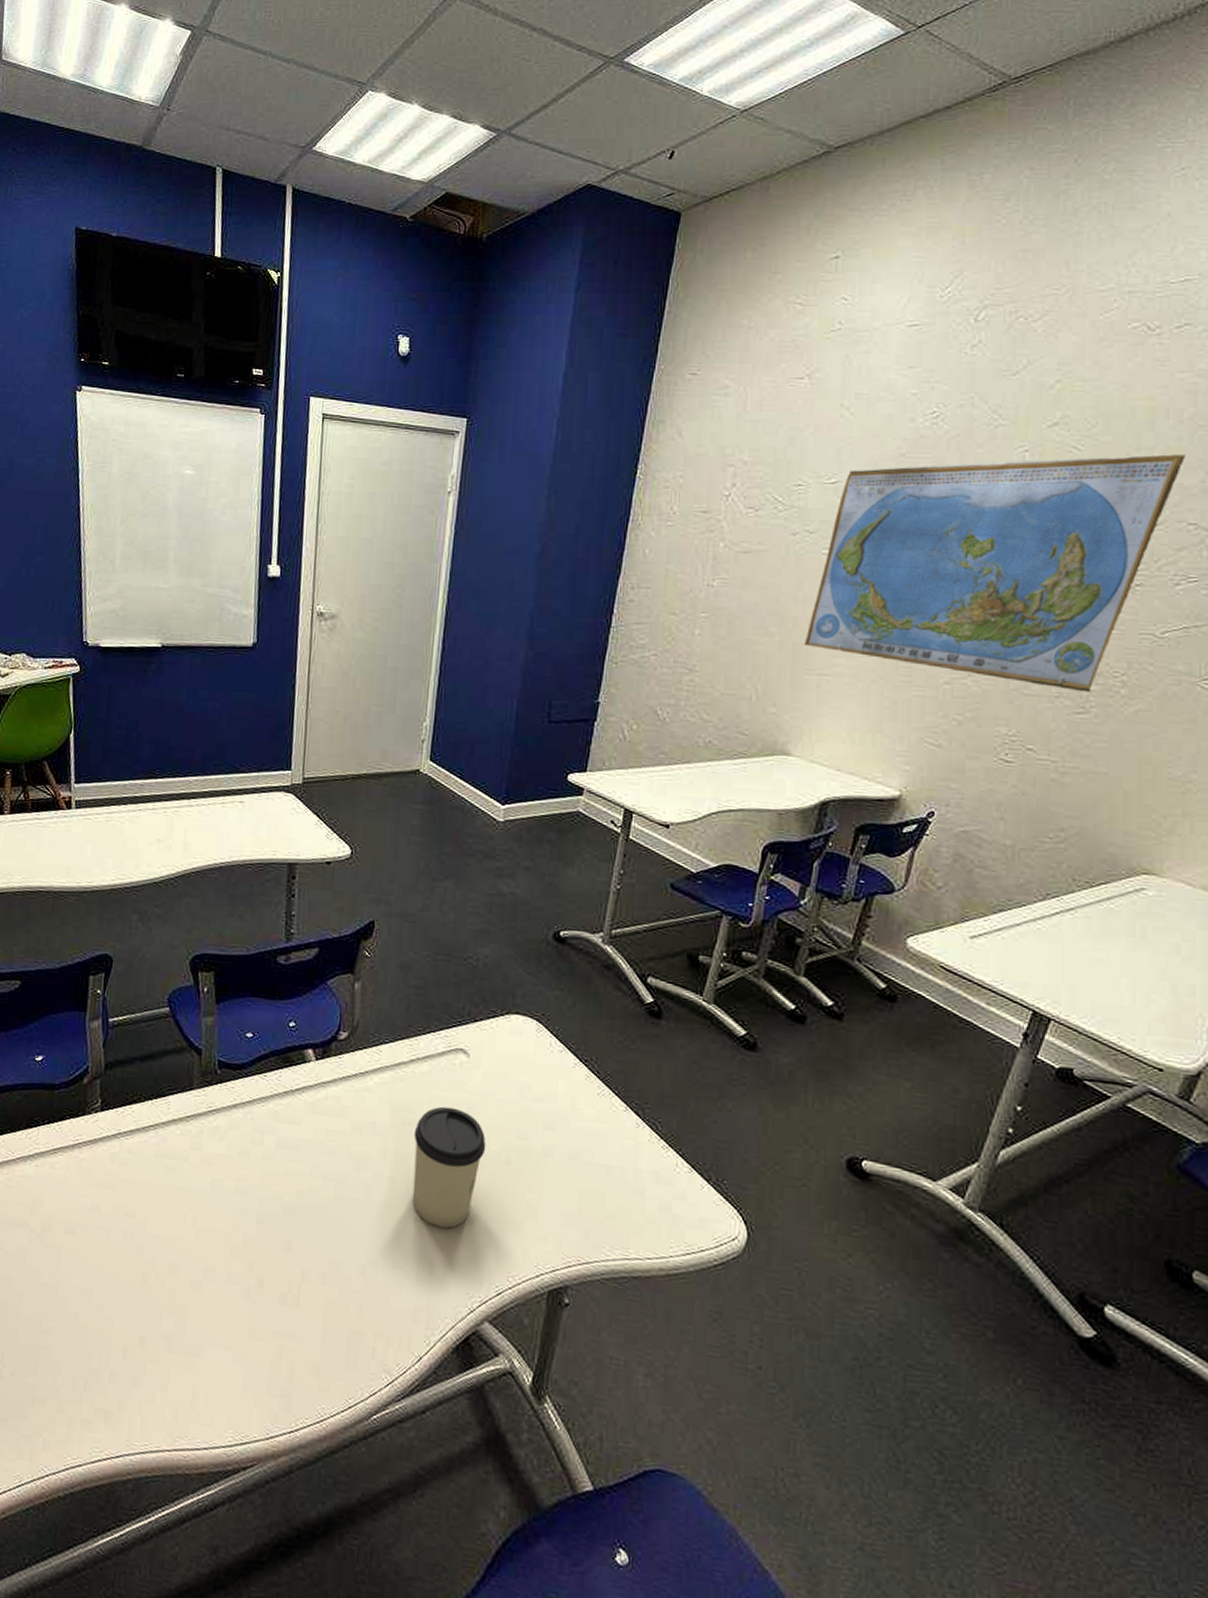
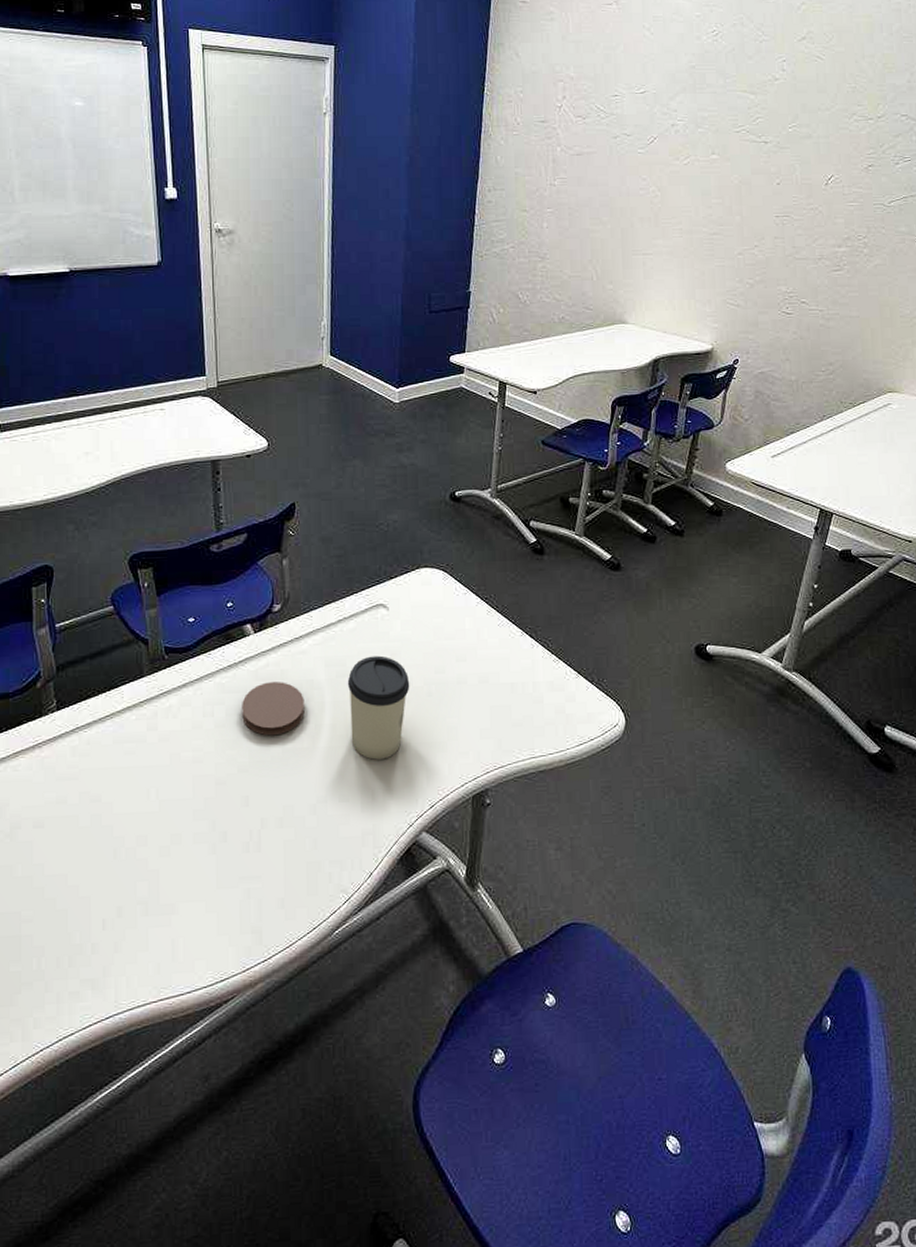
coaster: none [293,1117,364,1179] -> present [242,682,305,736]
world map: present [803,454,1185,693] -> none [630,61,896,254]

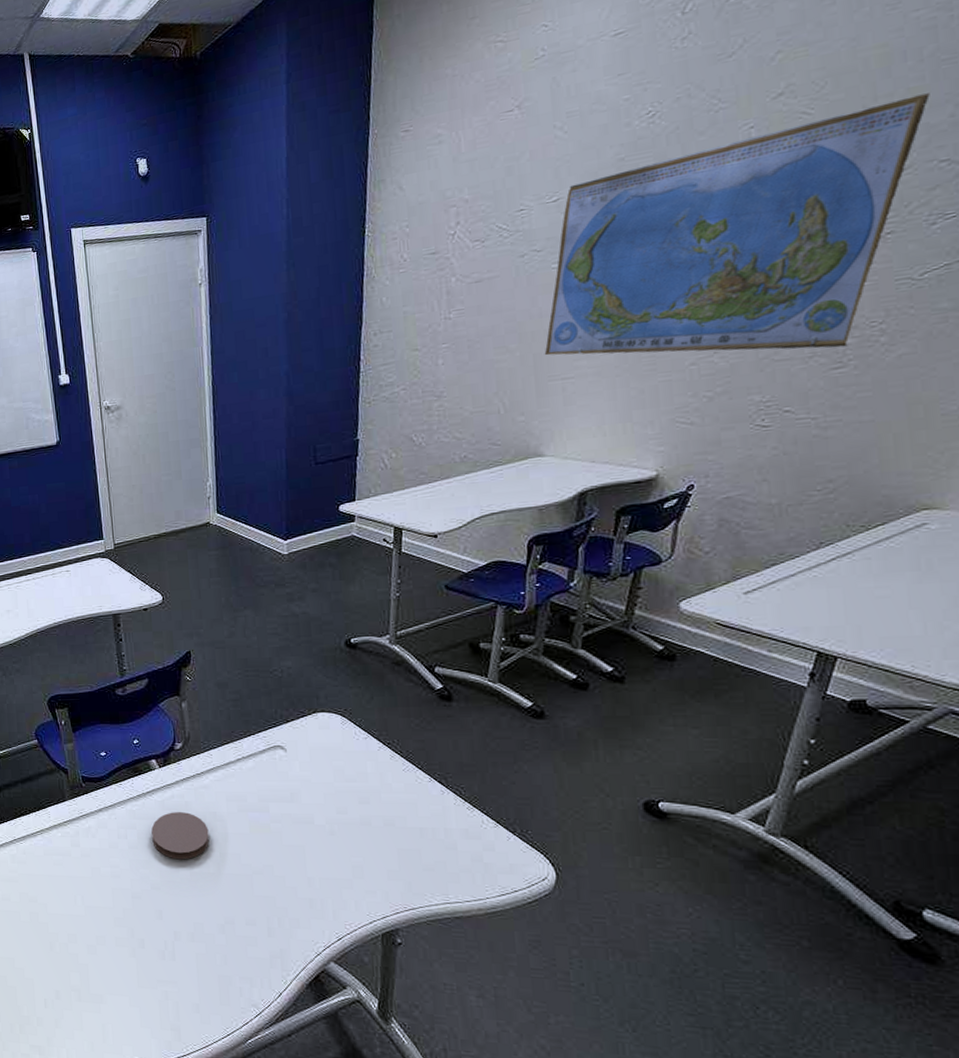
cup: present [347,655,410,760] -> none [248,793,312,890]
world map: none [630,61,896,254] -> present [544,93,930,356]

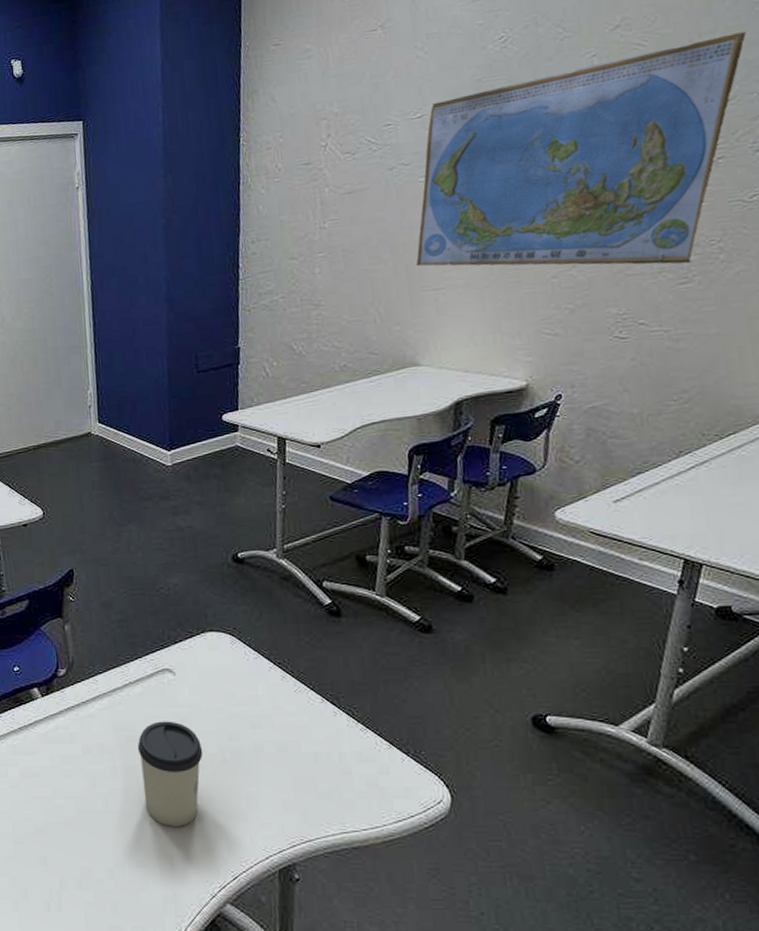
coaster: present [151,812,209,860] -> none [34,745,96,798]
cup: none [248,793,312,890] -> present [137,721,203,827]

